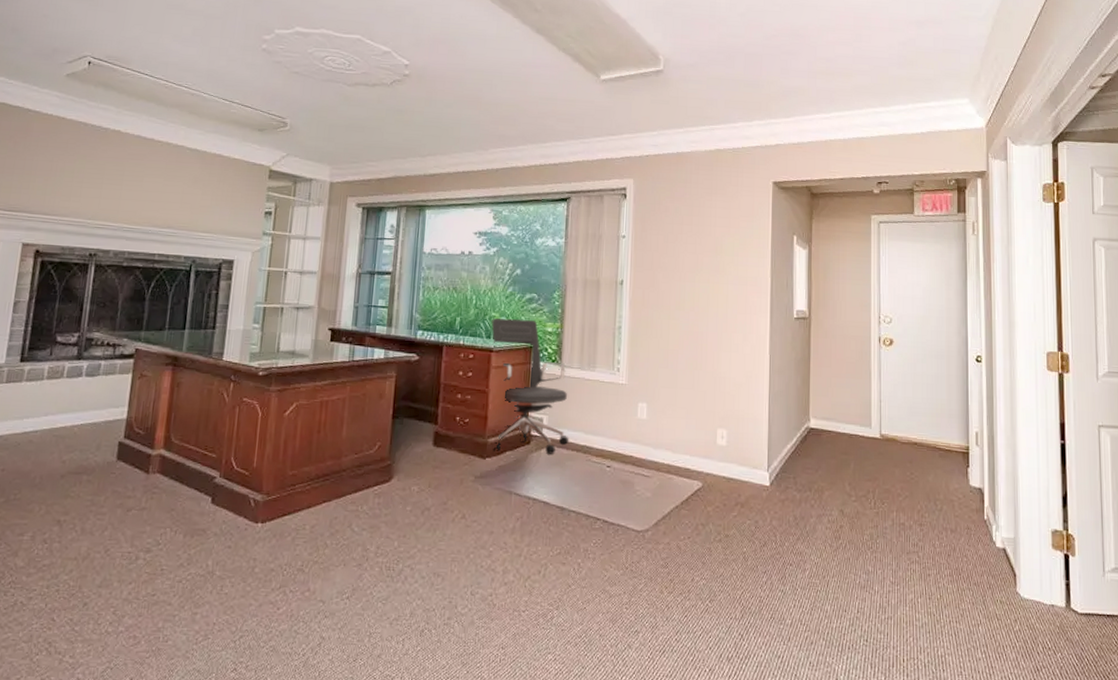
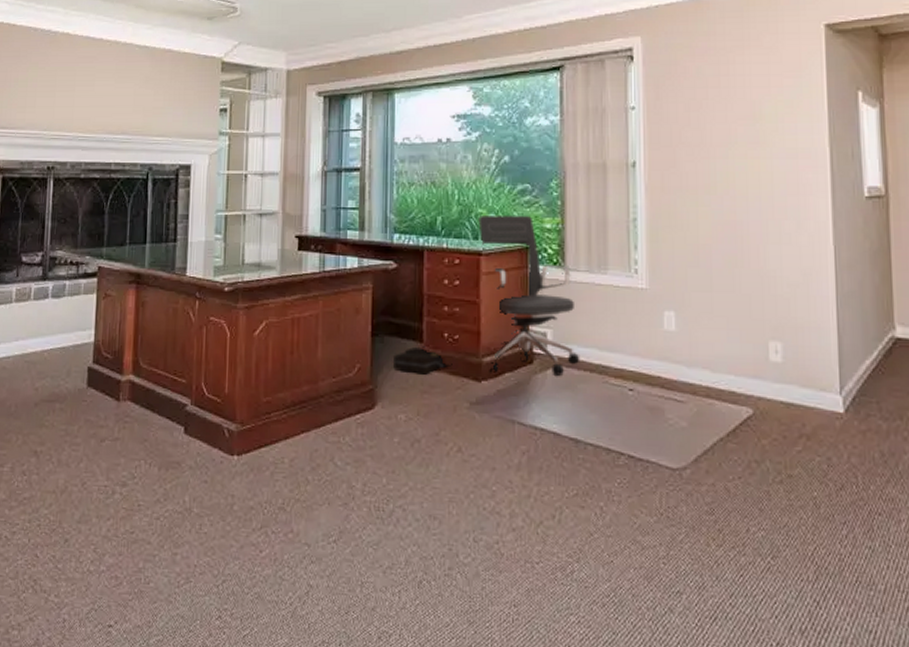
briefcase: none [409,428,462,452] -> present [392,346,452,375]

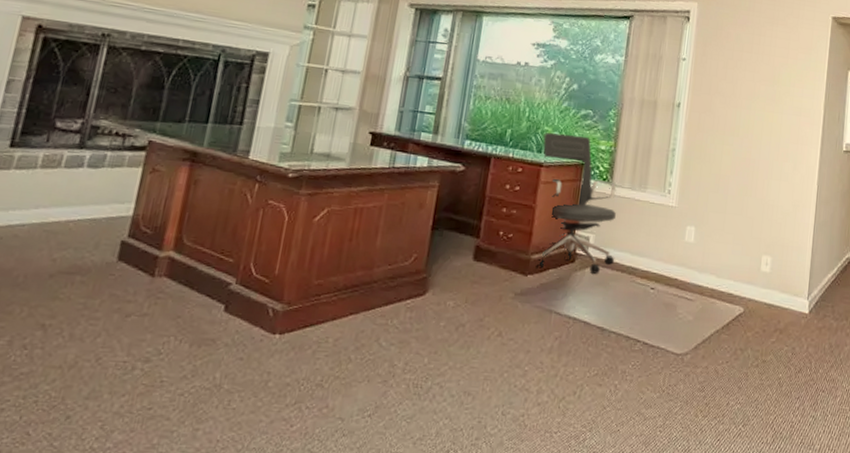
briefcase: present [392,346,452,375] -> none [448,241,504,267]

